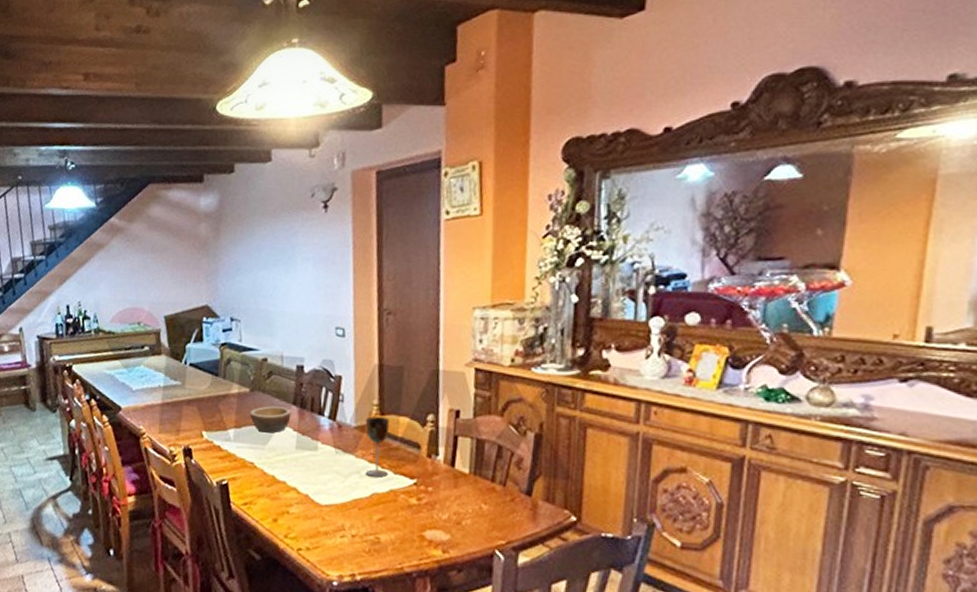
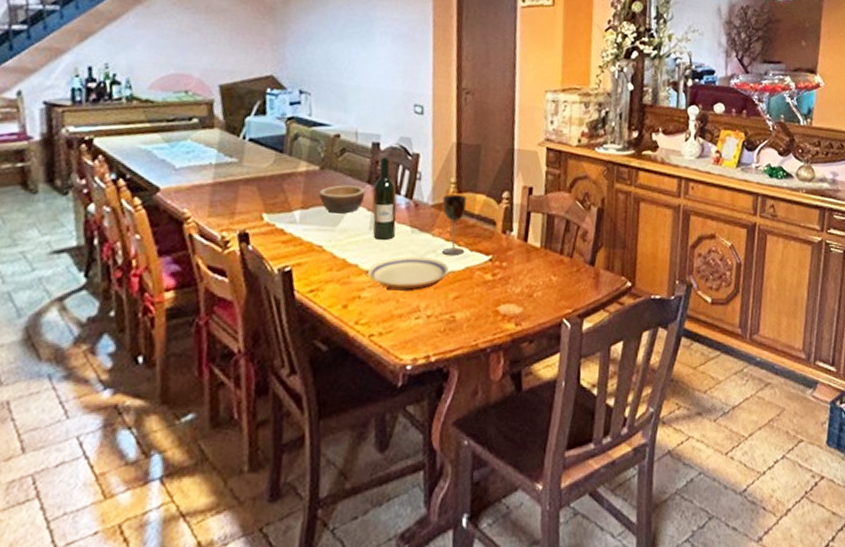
plate: none [294,476,372,509] -> present [367,256,448,290]
wine bottle: none [298,379,321,460] -> present [372,157,397,240]

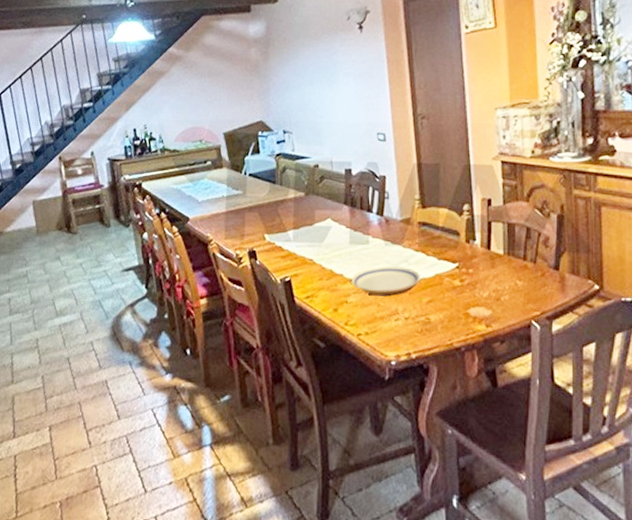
bowl: present [318,185,366,214] -> none [305,207,344,231]
wine bottle: present [372,157,397,240] -> none [350,181,372,252]
wine glass: present [442,194,466,256] -> none [409,210,433,264]

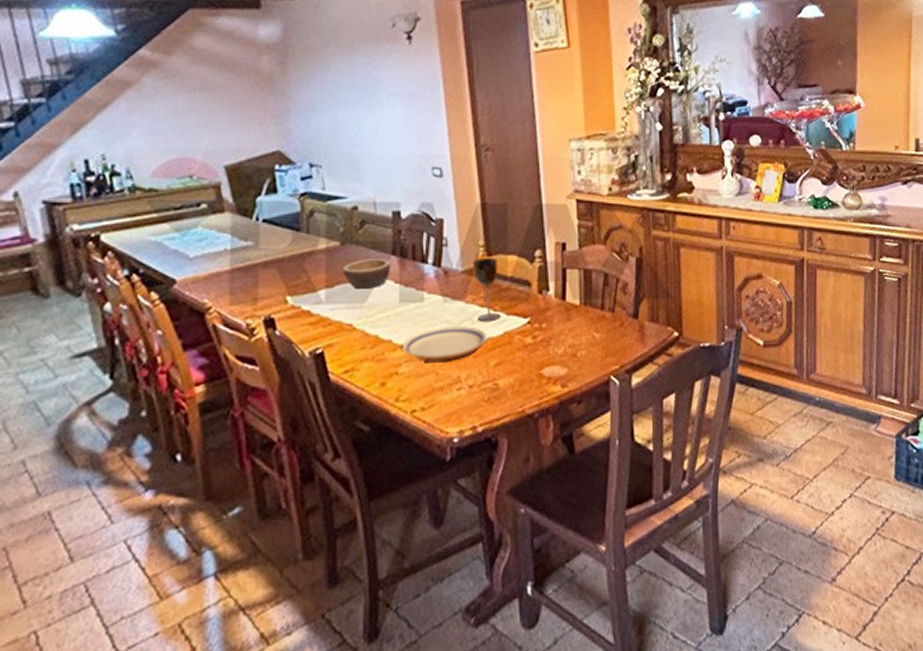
bowl: none [305,207,344,231] -> present [342,259,391,289]
wine glass: none [409,210,433,264] -> present [472,258,501,321]

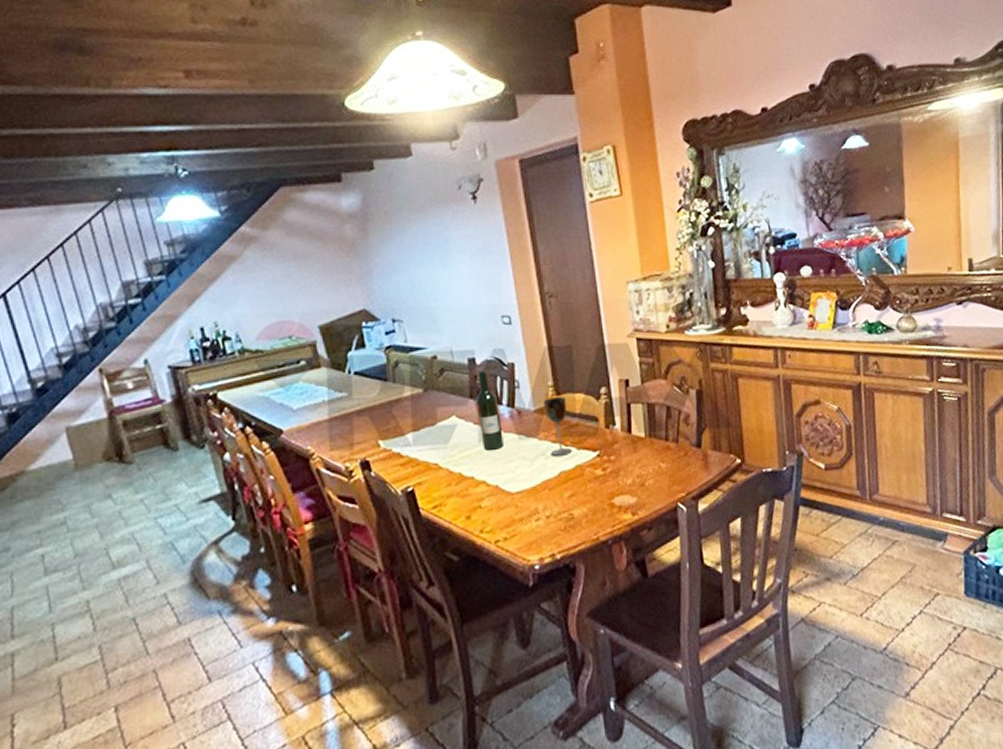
bowl: present [342,259,391,289] -> none [426,402,470,431]
wine bottle: none [399,226,428,312] -> present [476,371,505,450]
plate: present [402,326,486,362] -> none [483,461,559,495]

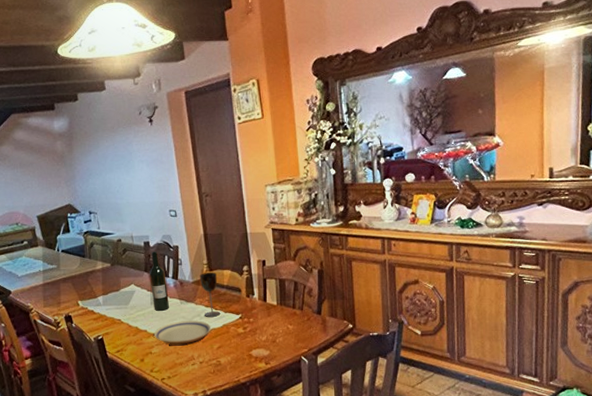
plate: none [483,461,559,495] -> present [153,320,211,345]

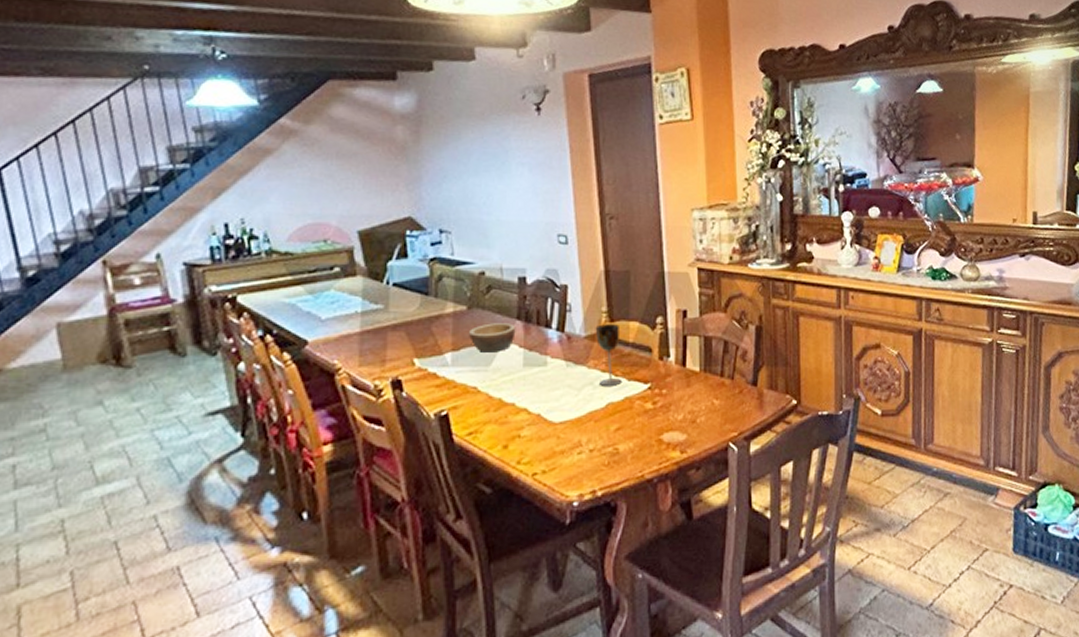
bowl: none [112,275,145,296] -> present [468,323,516,353]
wine bottle: present [150,252,170,311] -> none [524,291,551,376]
plate: present [153,320,211,345] -> none [524,391,607,425]

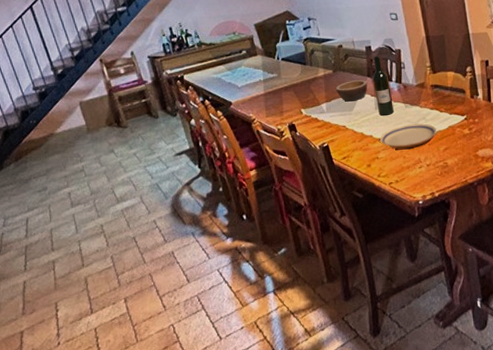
wine bottle: none [524,291,551,376] -> present [373,56,395,116]
plate: none [524,391,607,425] -> present [379,123,436,149]
wine glass: present [595,324,623,386] -> none [423,75,446,120]

